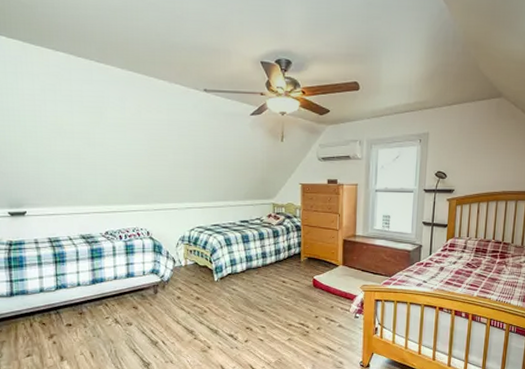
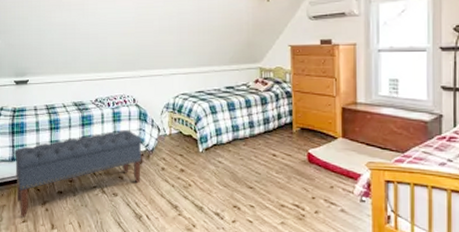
bench: none [12,262,157,352] -> present [14,130,142,218]

